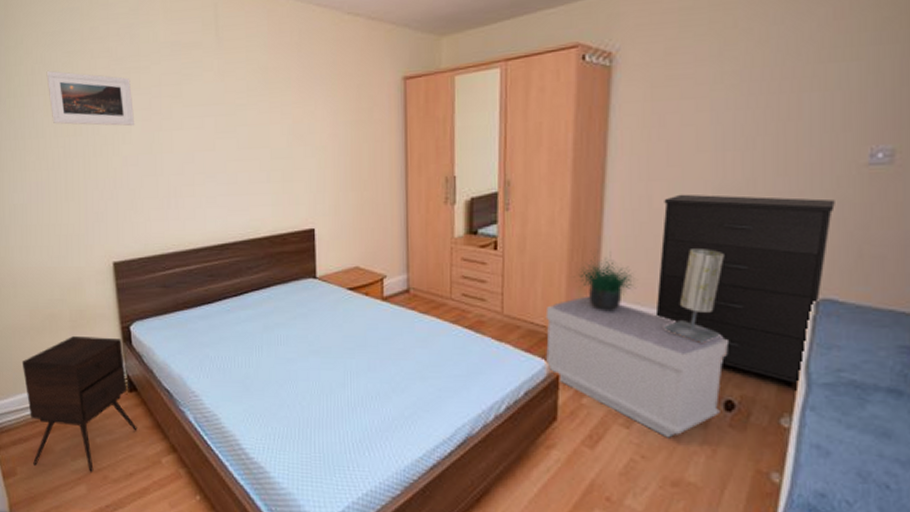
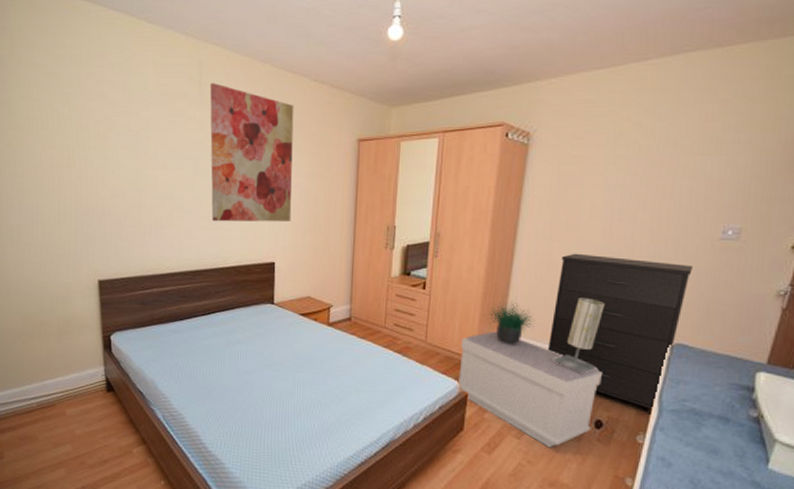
side table: present [21,336,137,472] -> none [12,342,113,458]
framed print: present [46,70,134,127] -> none [45,108,123,163]
wall art: none [227,25,331,186] -> present [209,82,294,222]

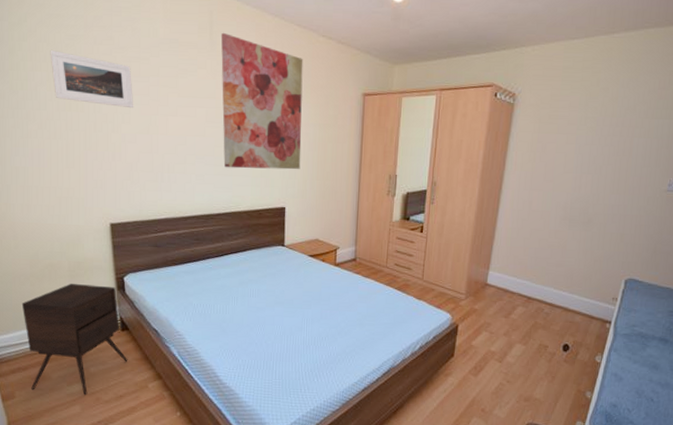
side table: none [12,342,113,458] -> present [21,284,128,395]
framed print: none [45,108,123,163] -> present [50,49,133,109]
bench: present [456,331,602,448] -> none [448,269,570,369]
potted plant: present [485,299,535,345] -> none [474,241,516,282]
dresser: present [547,253,693,409] -> none [526,201,645,334]
table lamp: present [552,298,605,374] -> none [530,240,574,305]

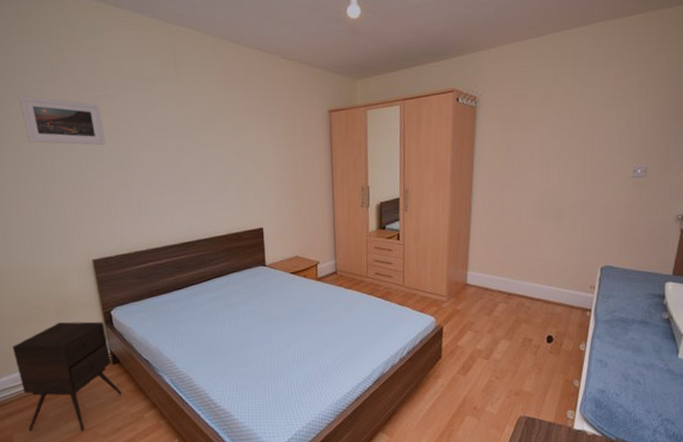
wall art: present [220,32,303,170] -> none [184,63,275,195]

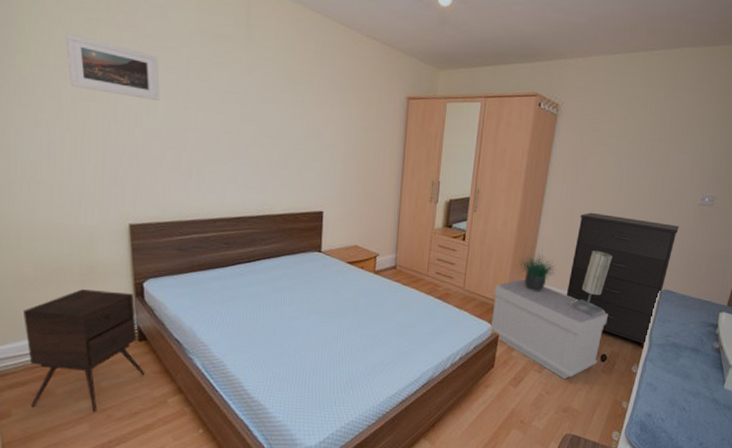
bench: none [432,270,549,364] -> present [489,279,608,380]
potted plant: none [452,241,493,281] -> present [516,251,556,291]
dresser: none [505,198,613,322] -> present [566,212,679,344]
table lamp: none [509,235,548,299] -> present [570,251,613,315]

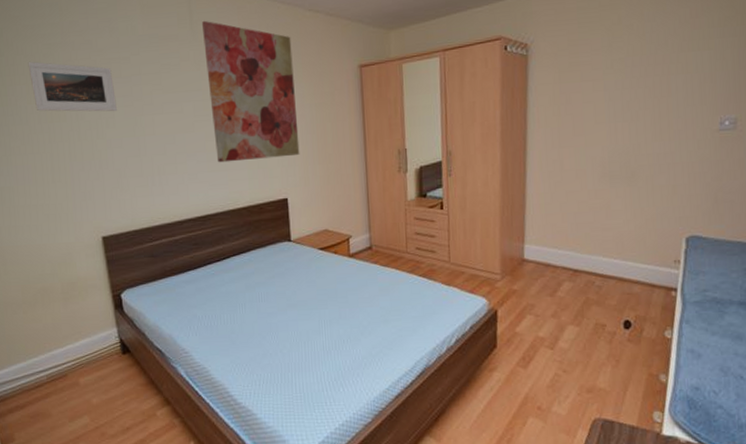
side table: present [22,289,145,412] -> none [15,306,132,430]
wall art: none [258,26,346,173] -> present [201,20,300,163]
bench: present [489,279,608,380] -> none [484,243,625,354]
potted plant: present [516,251,556,291] -> none [505,209,554,256]
dresser: present [566,212,679,344] -> none [569,157,697,304]
table lamp: present [570,251,613,315] -> none [575,201,619,276]

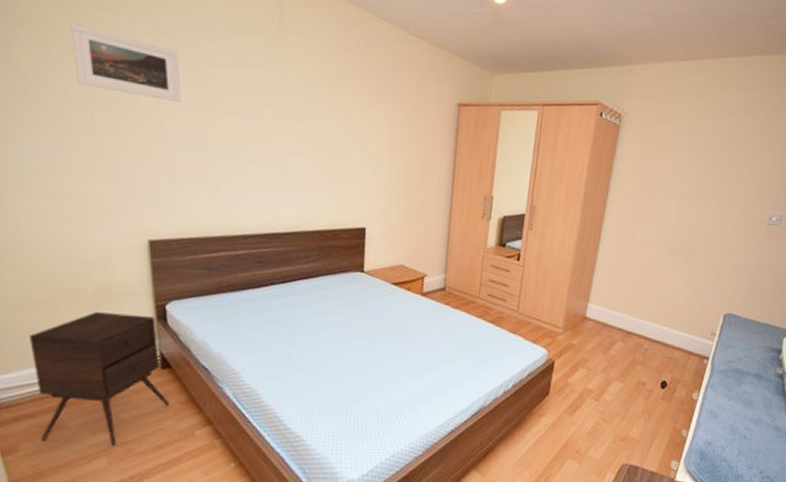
side table: none [15,306,132,430] -> present [28,312,170,446]
wall art: present [201,20,300,163] -> none [292,20,391,186]

